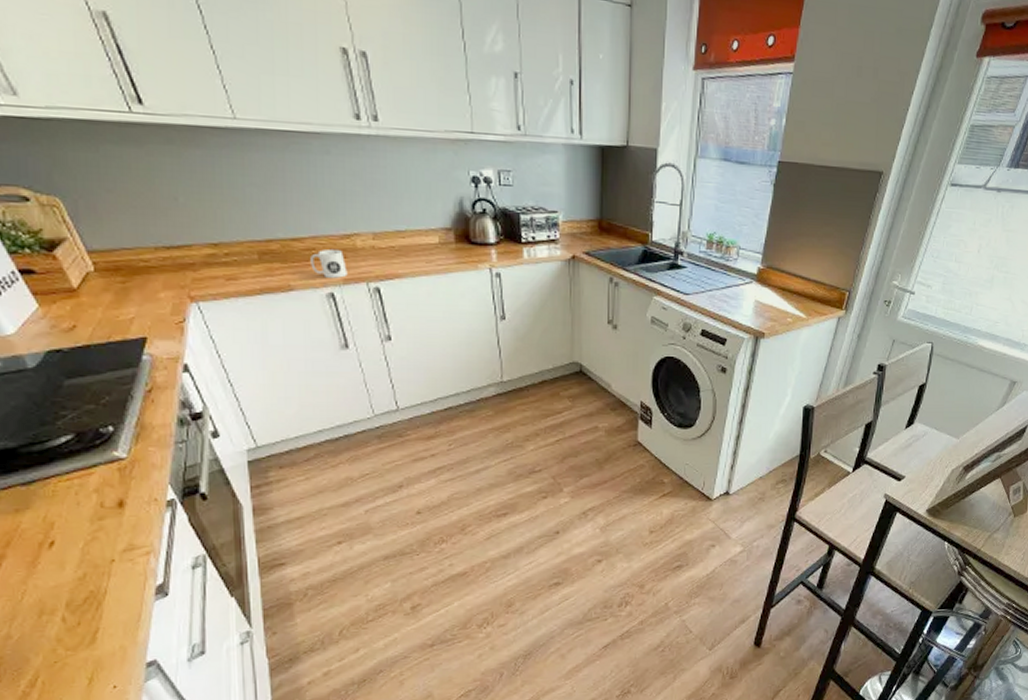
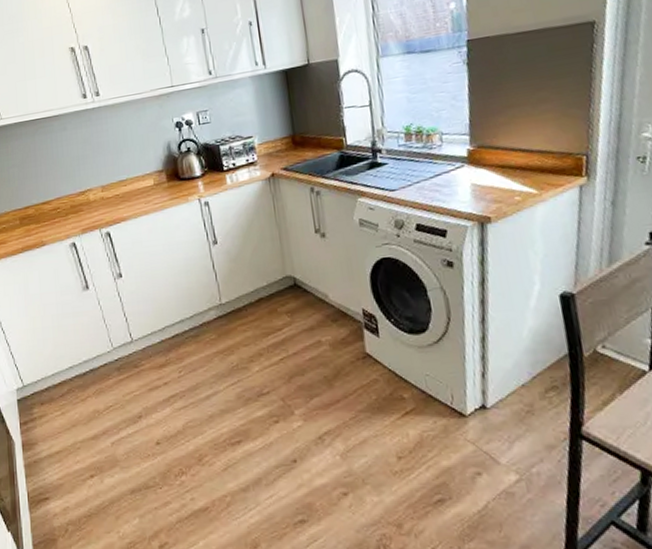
mug: present [310,248,348,278] -> none [56,204,85,230]

